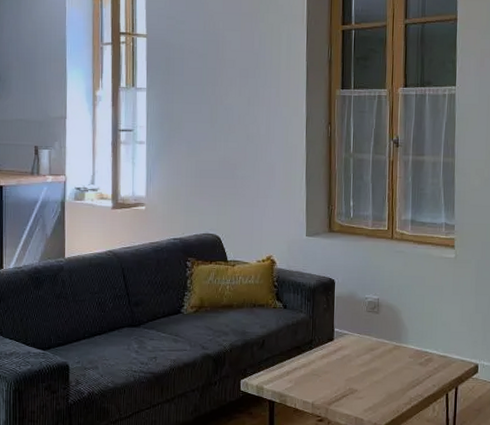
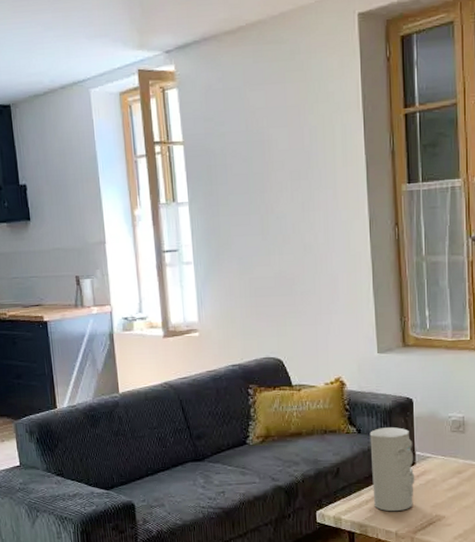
decorative vase: none [294,304,333,384] -> present [370,427,415,512]

